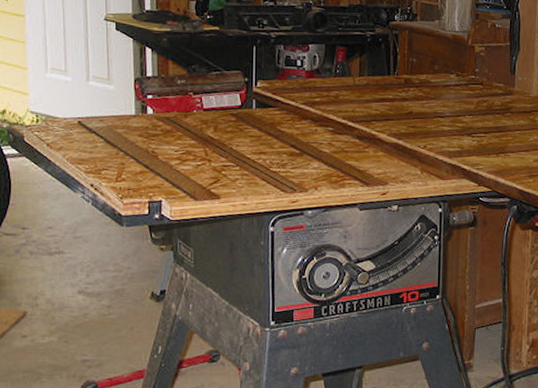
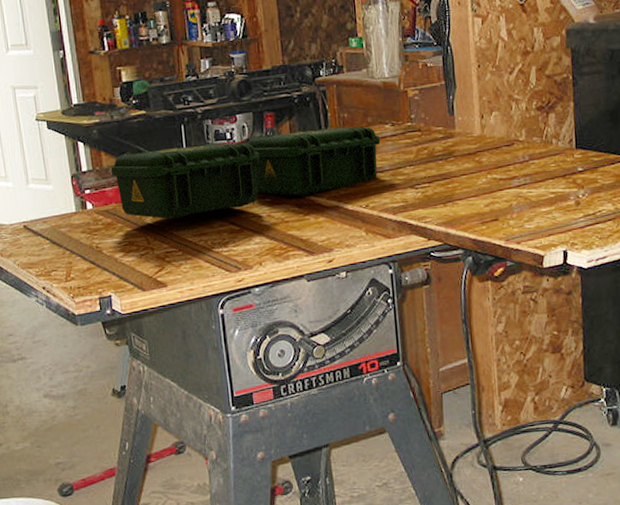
tool box: none [176,65,445,135] -> present [110,126,381,219]

